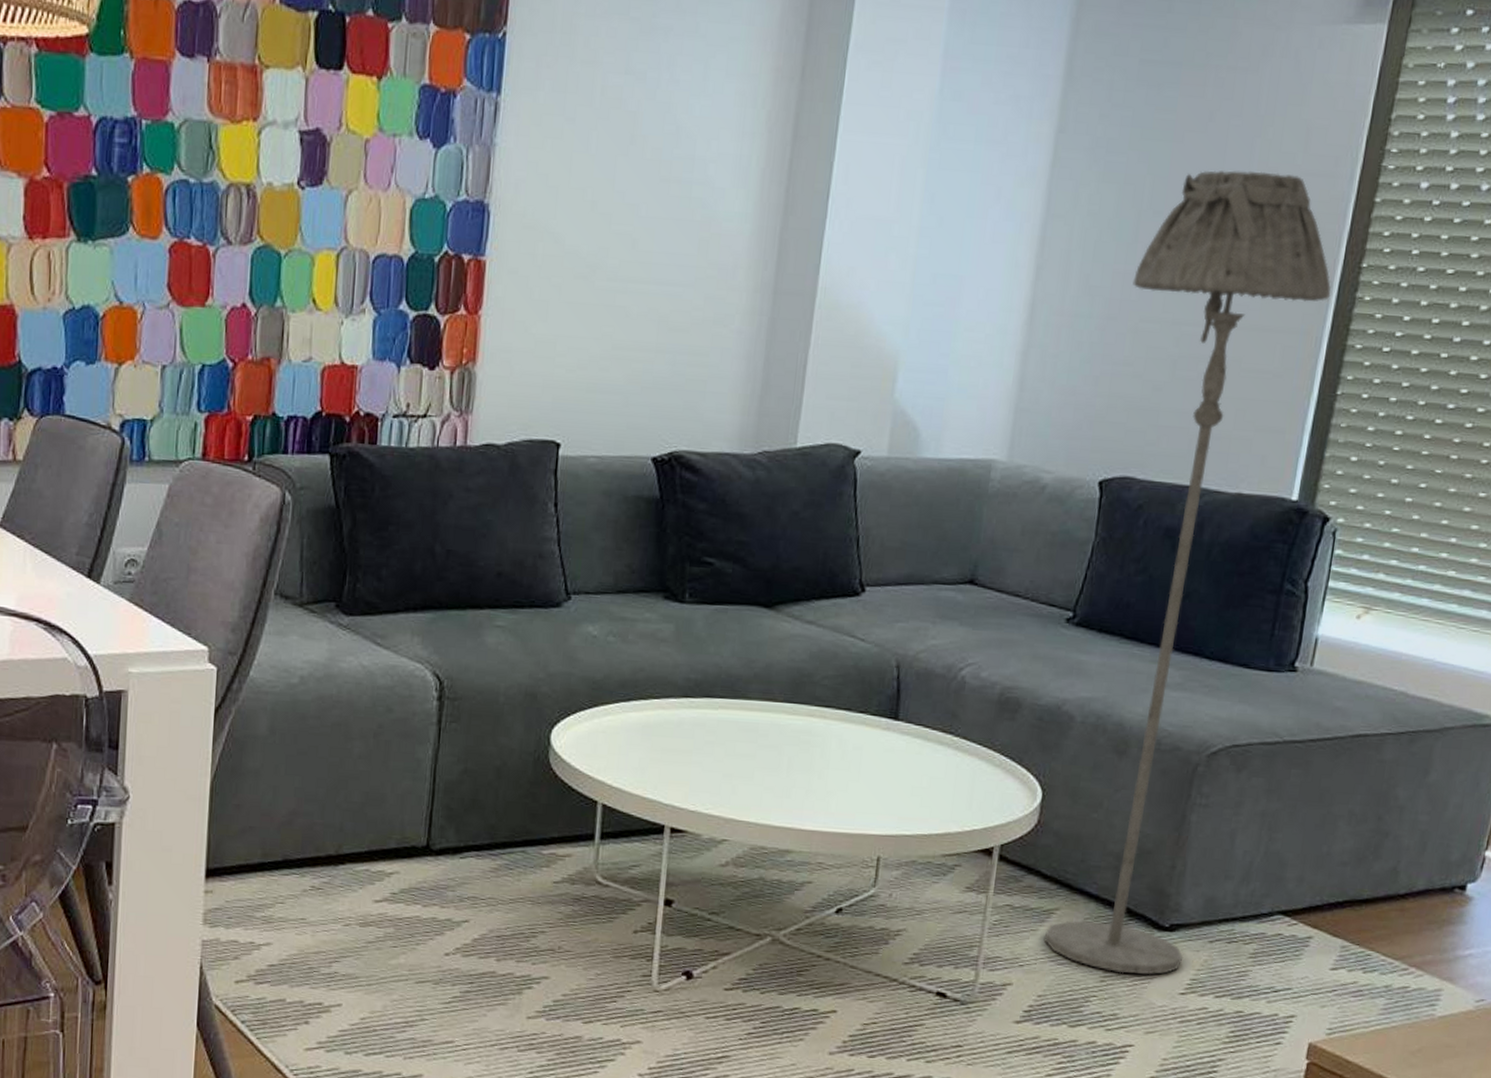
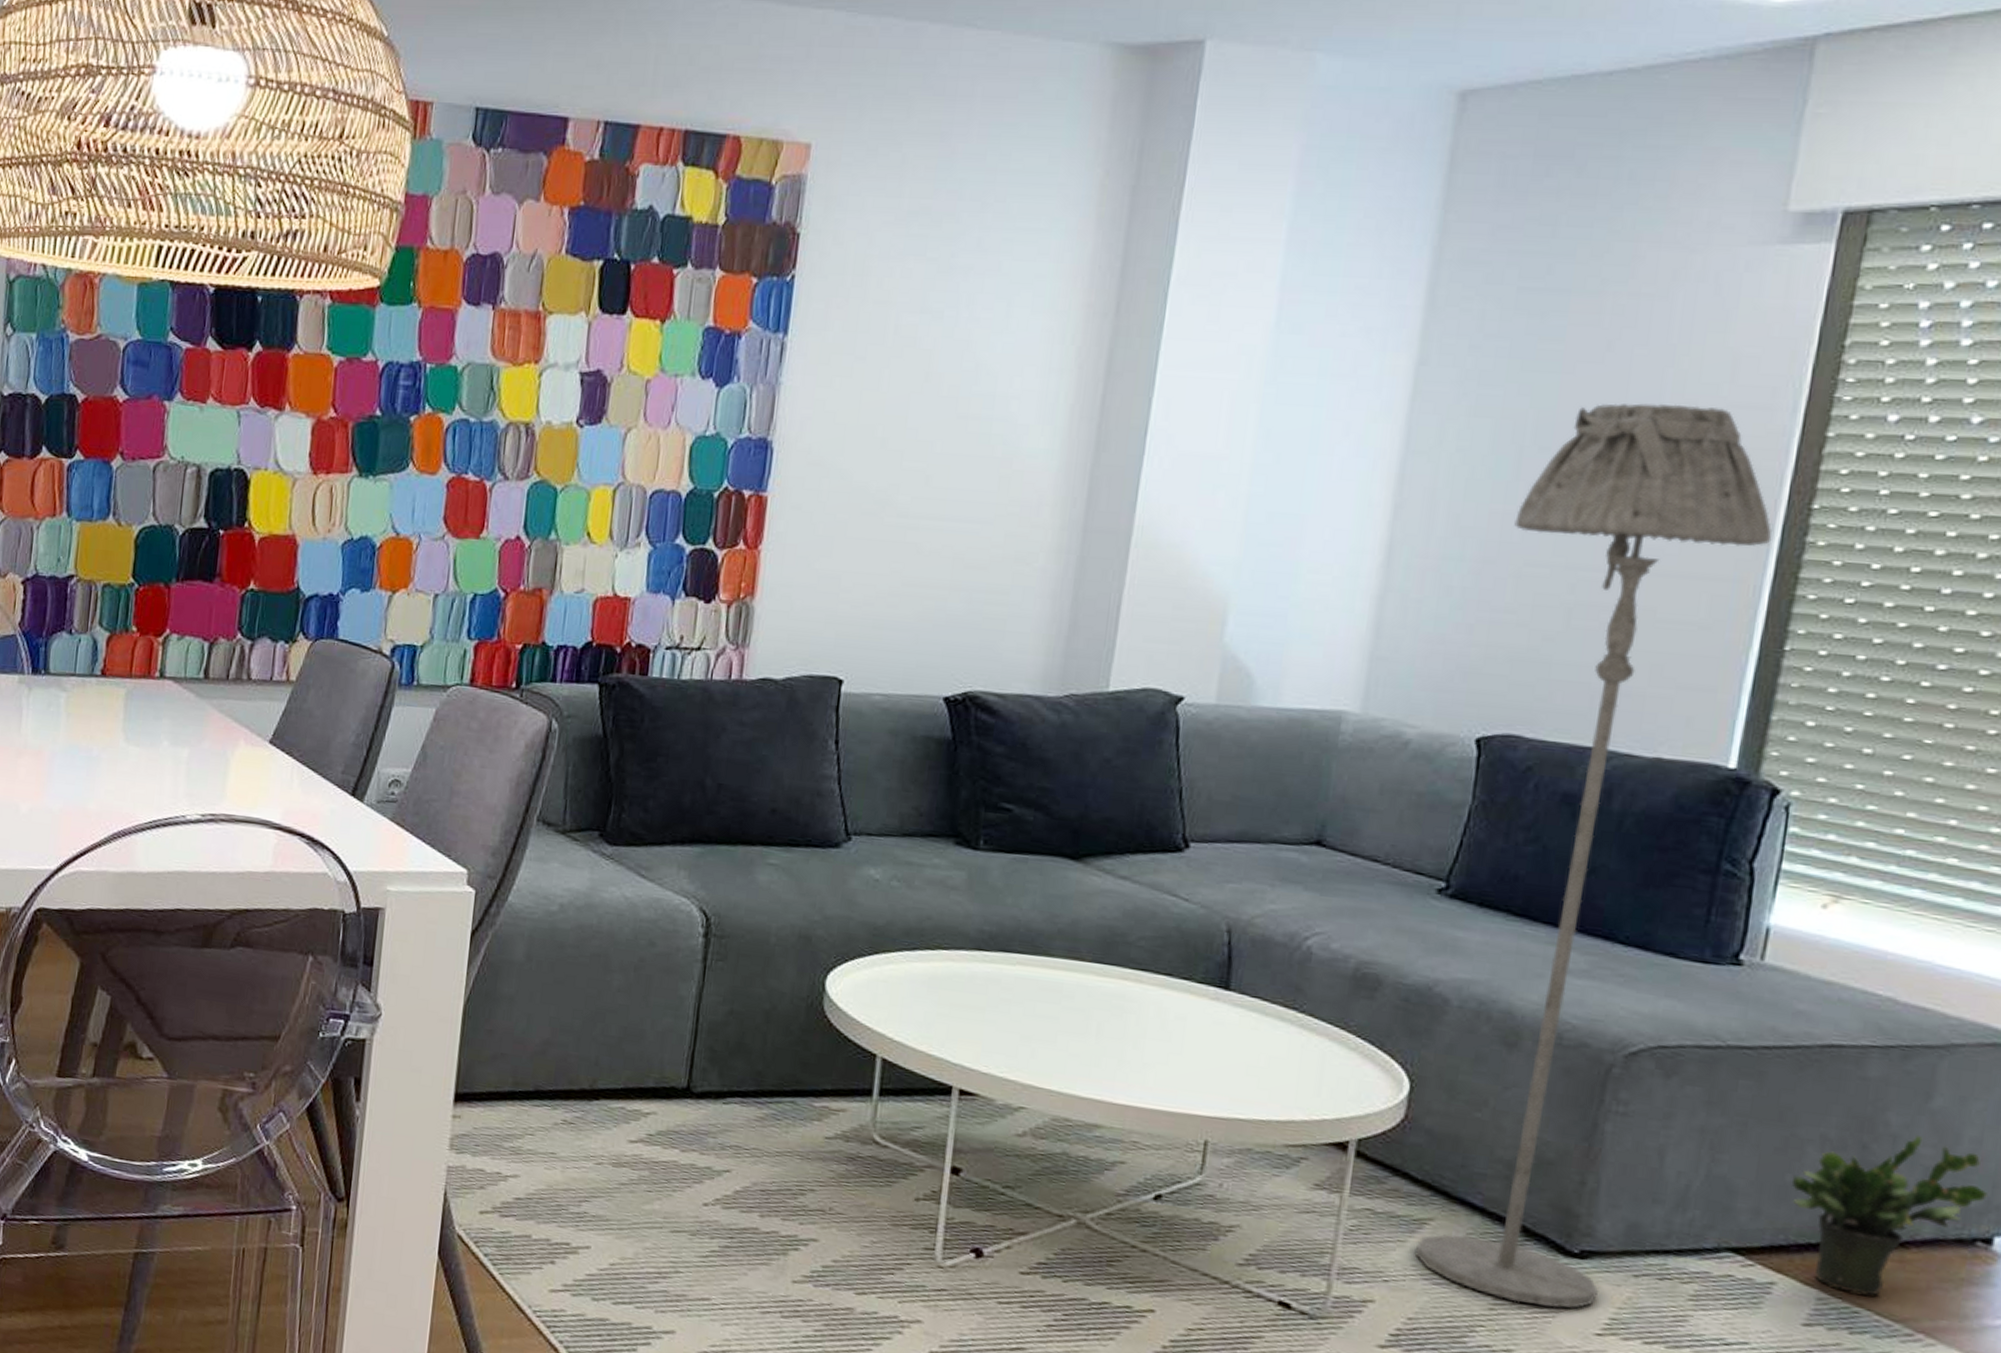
potted plant: none [1326,806,1464,942] -> present [1791,1136,1987,1297]

